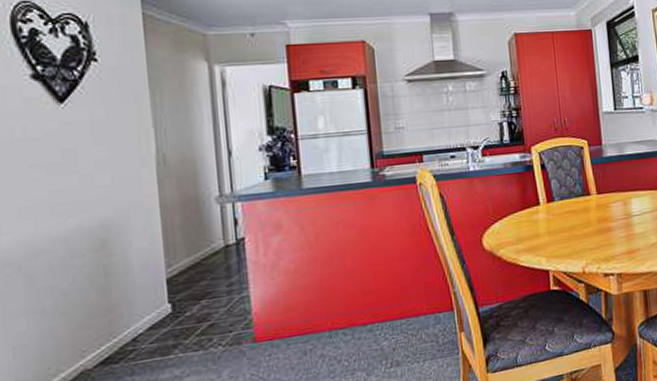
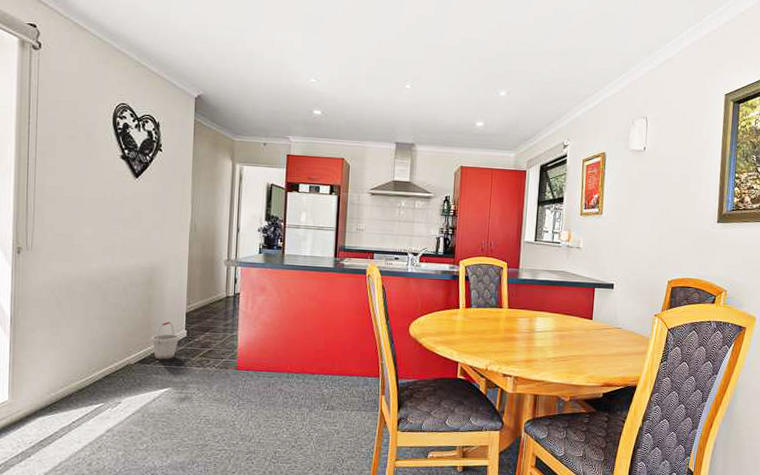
bucket: none [116,296,162,355] -> present [151,321,180,360]

